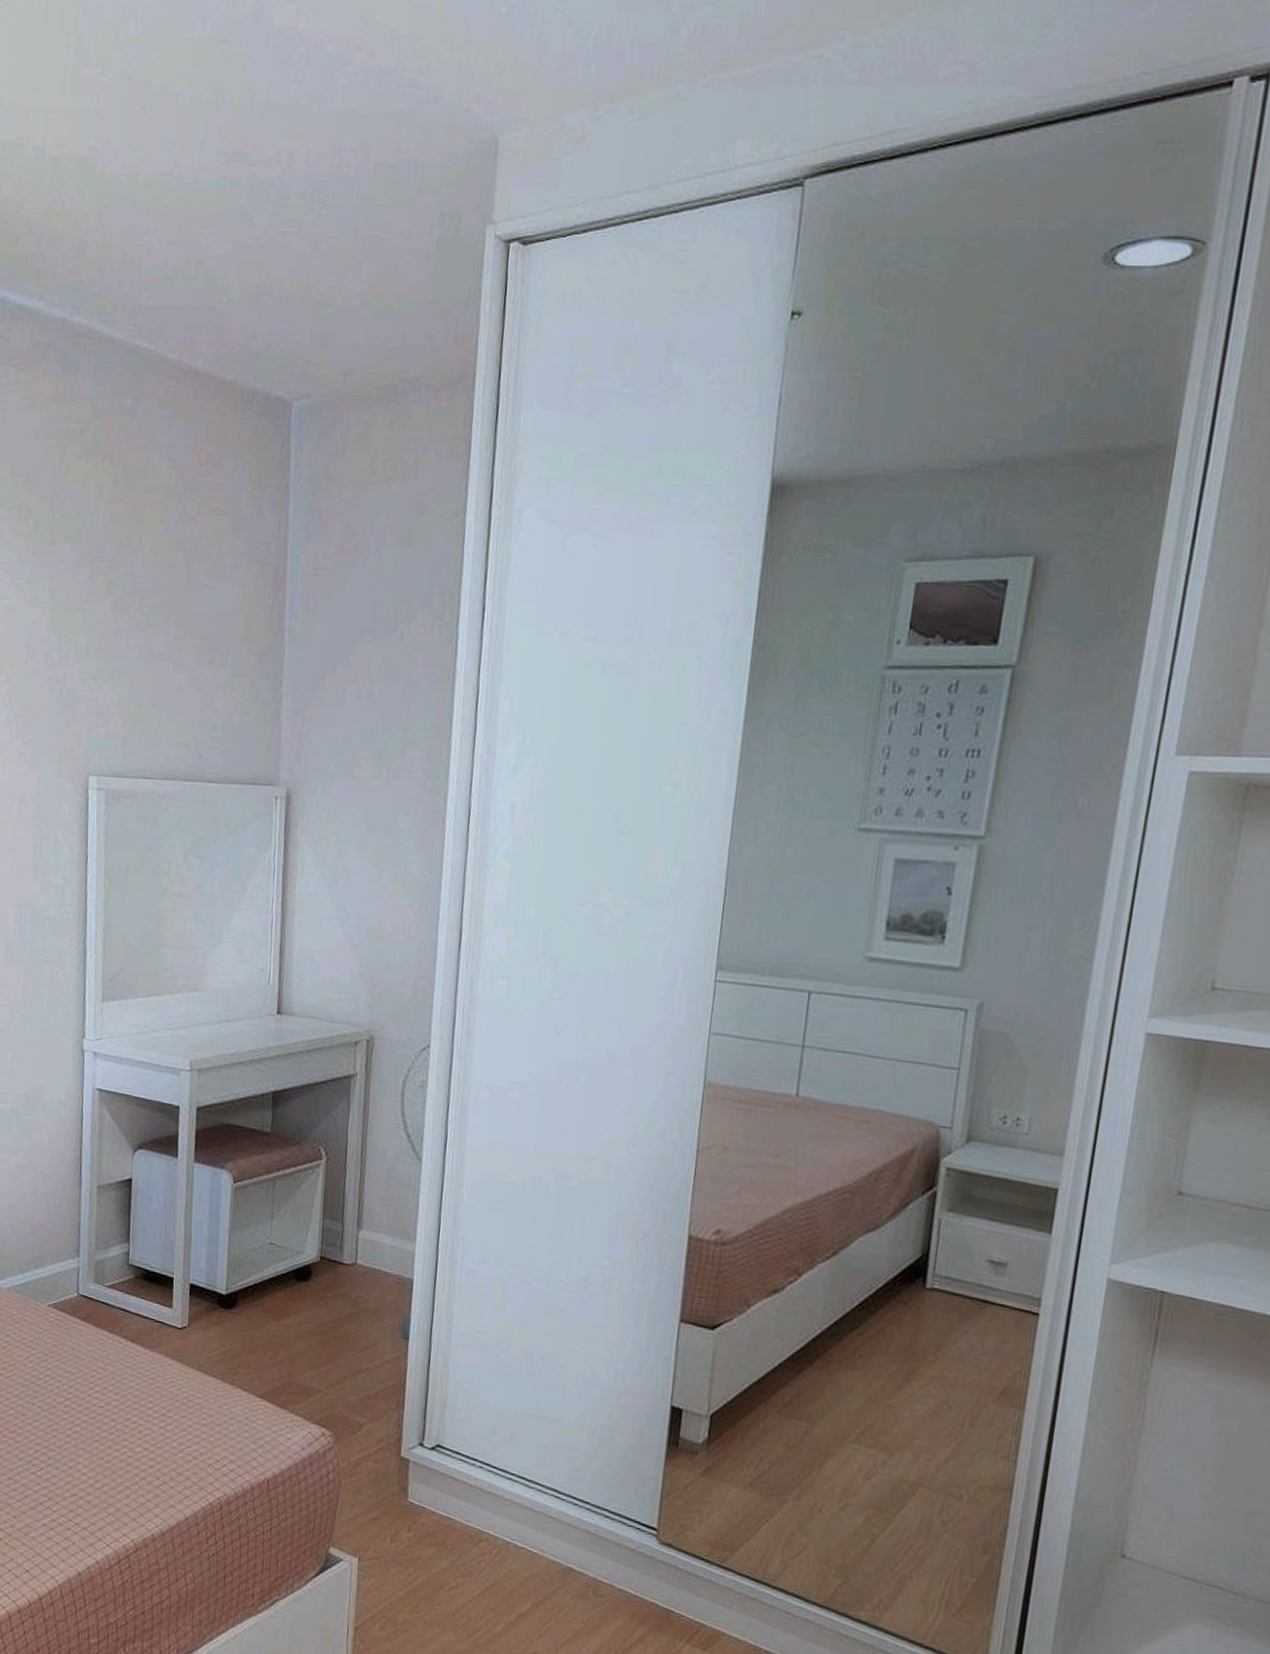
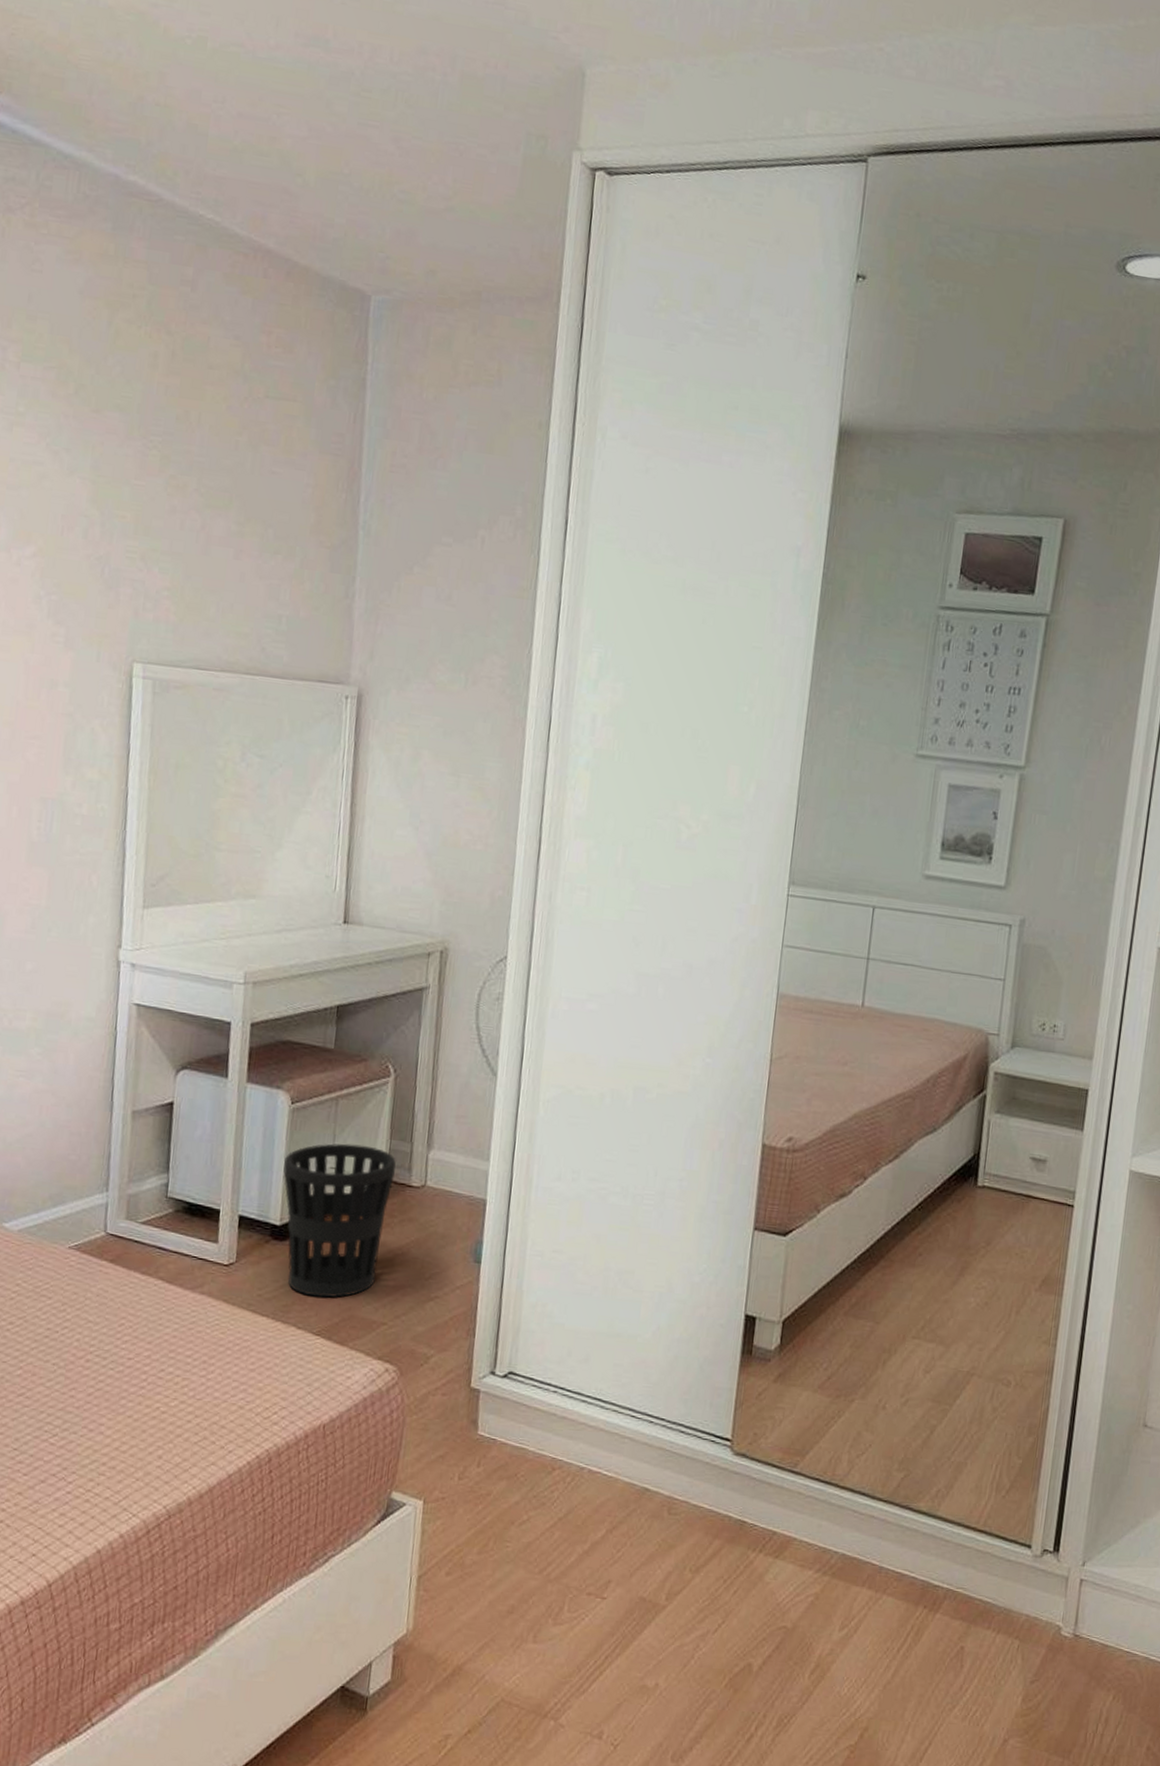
wastebasket: none [228,1221,329,1364] -> present [283,1143,396,1298]

